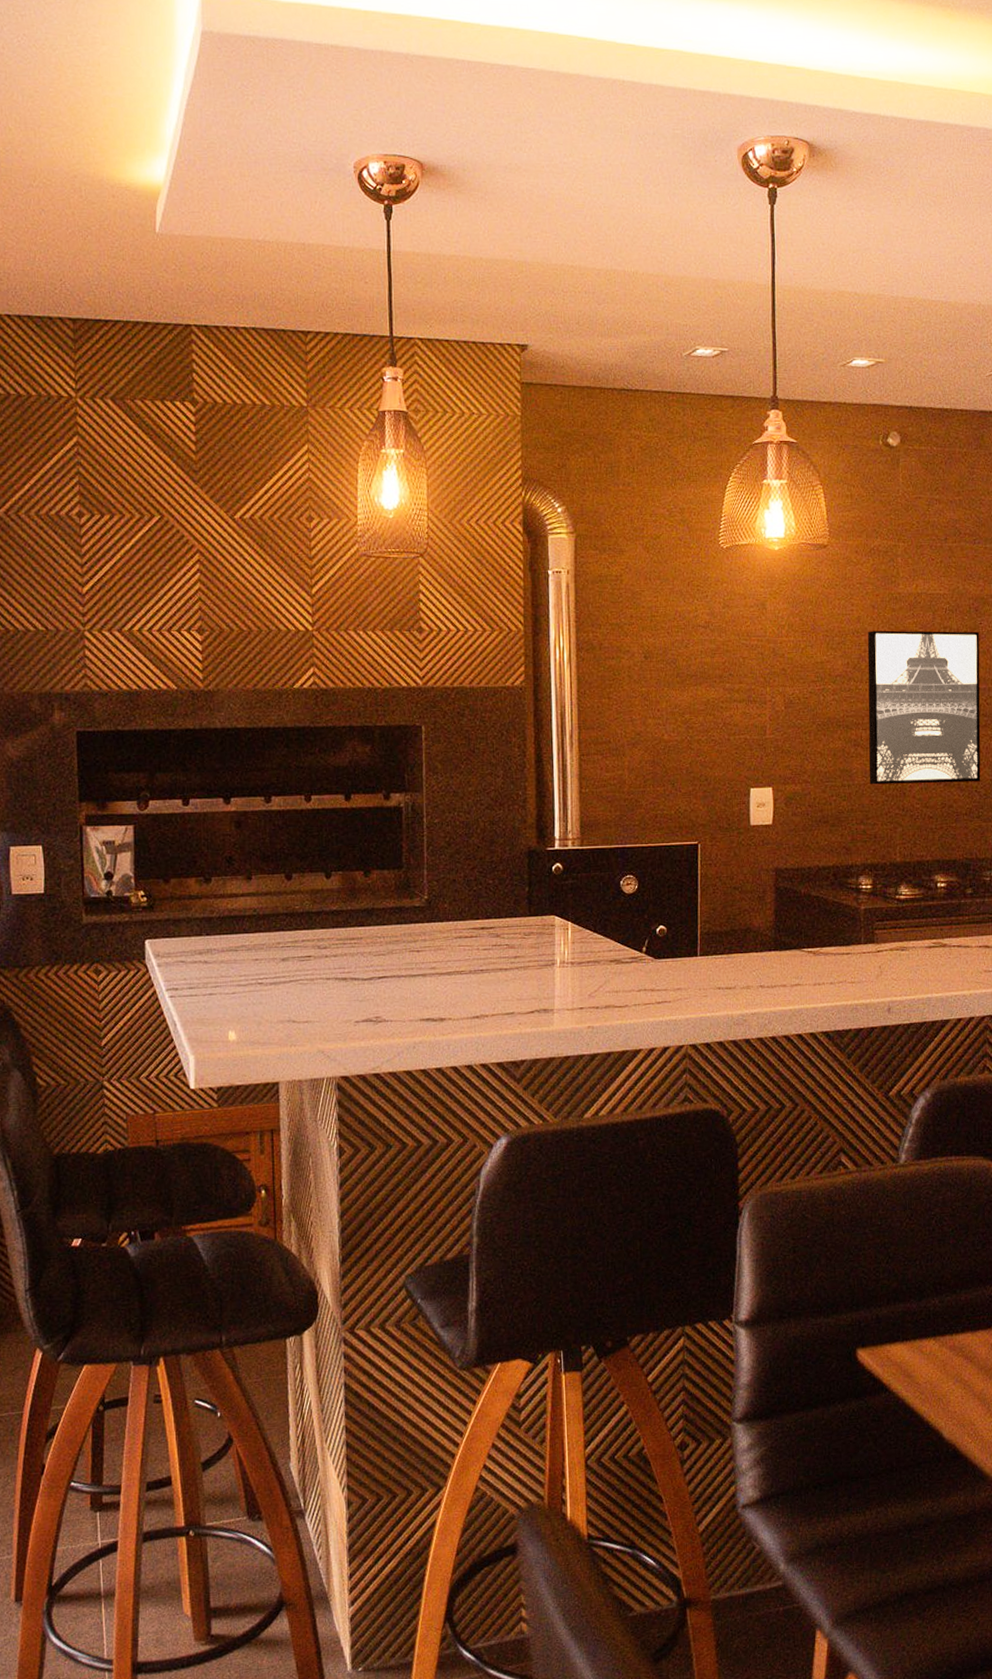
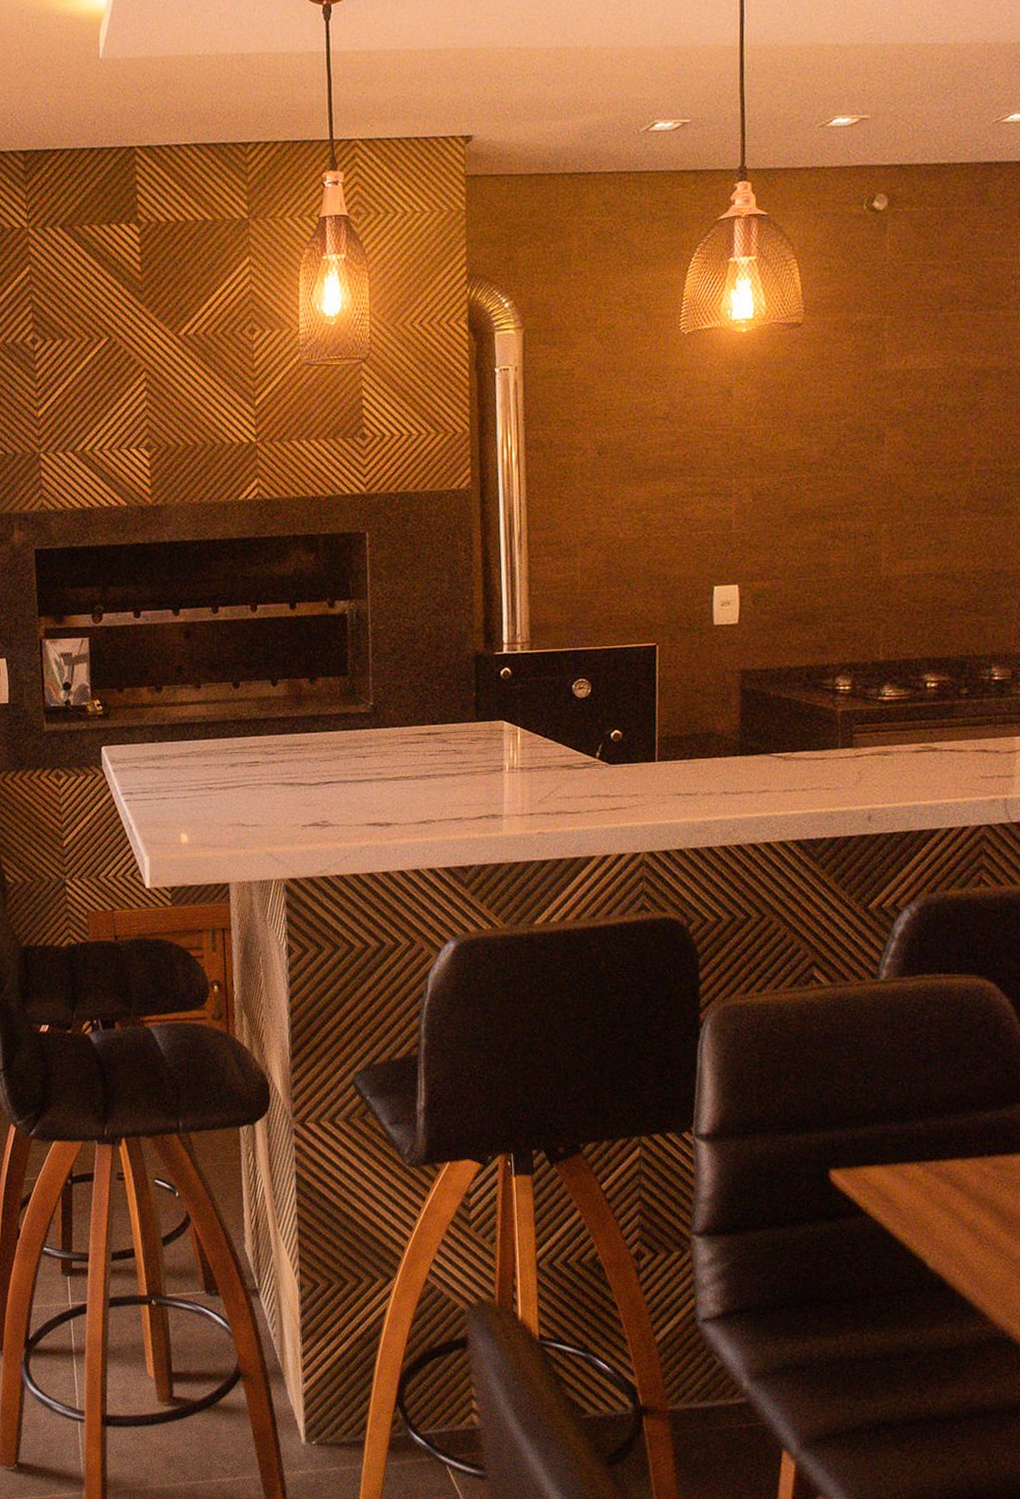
wall art: present [867,630,981,785] -> none [847,408,980,579]

